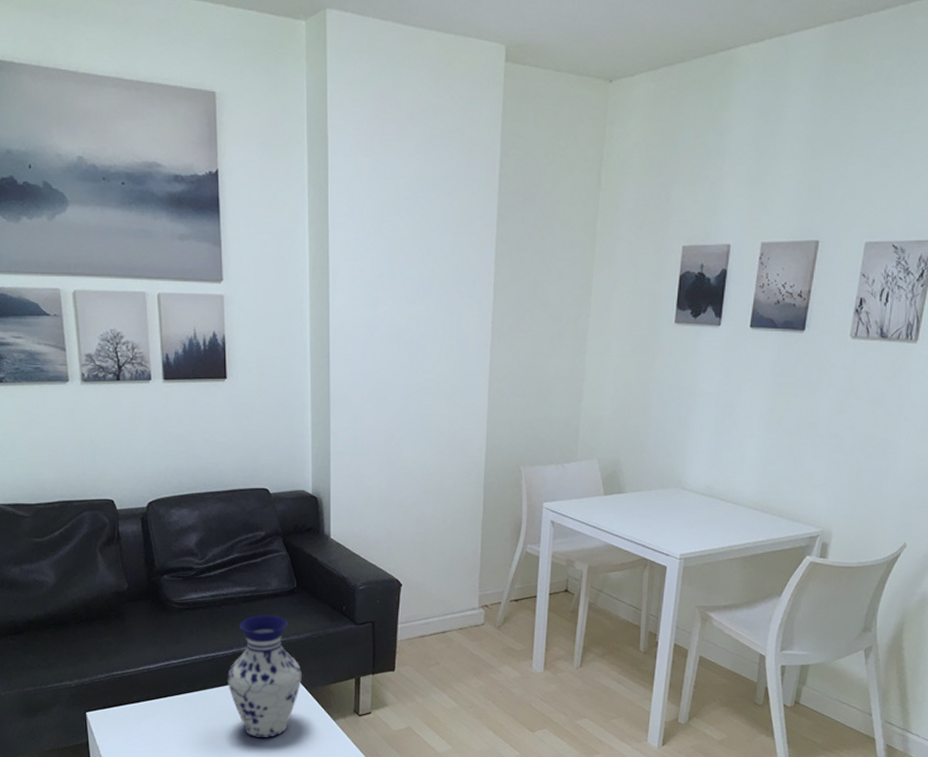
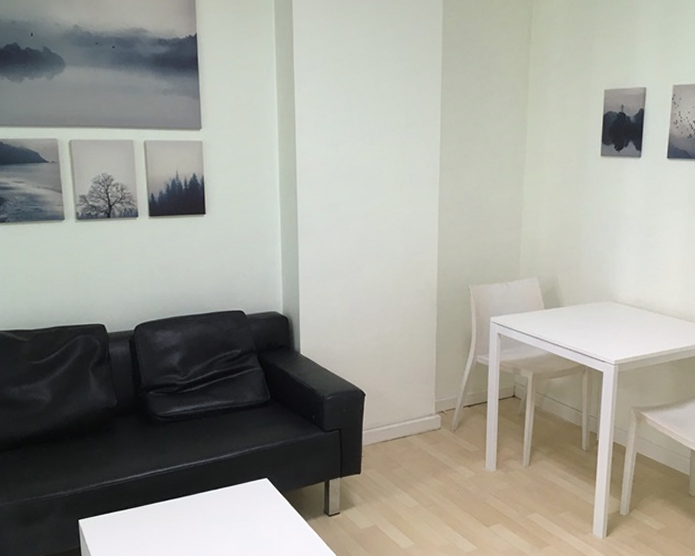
vase: present [226,615,302,738] -> none [207,426,276,539]

